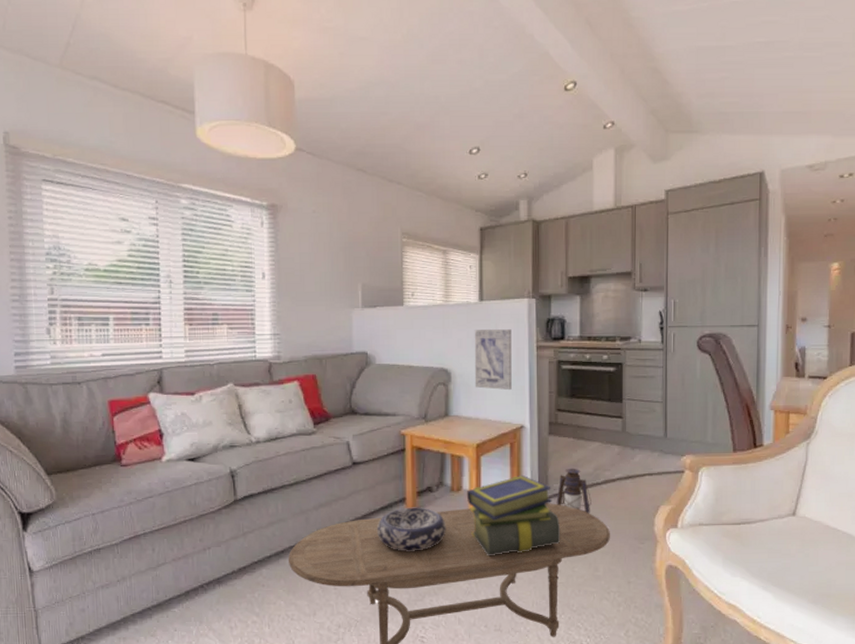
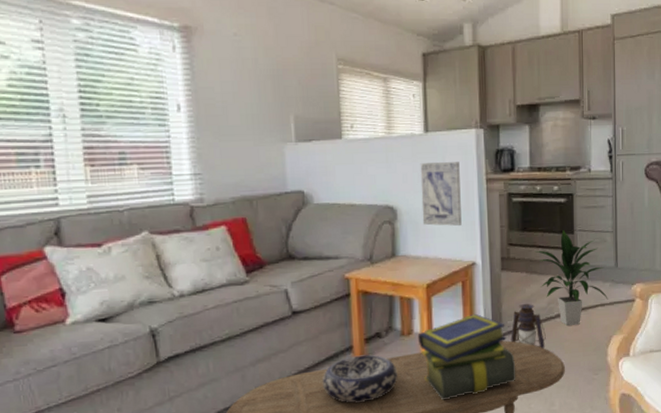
indoor plant: none [582,399,656,493] -> present [534,230,608,326]

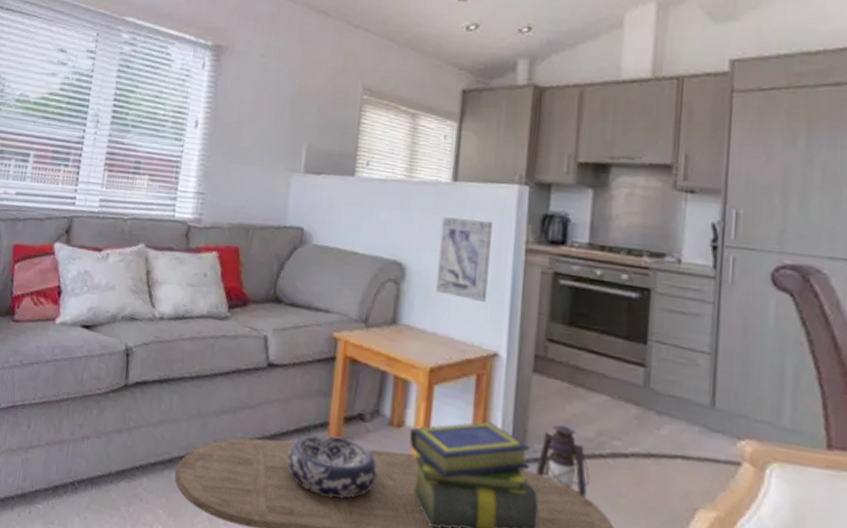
indoor plant: present [534,230,608,326] -> none [584,336,695,477]

